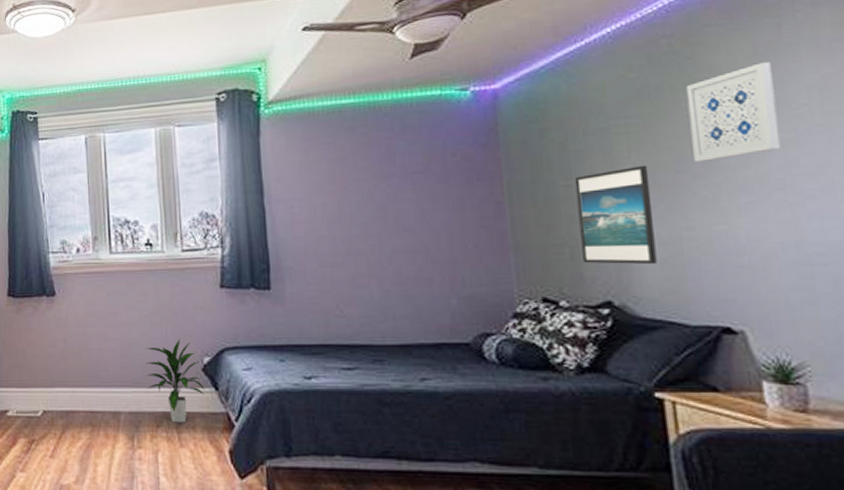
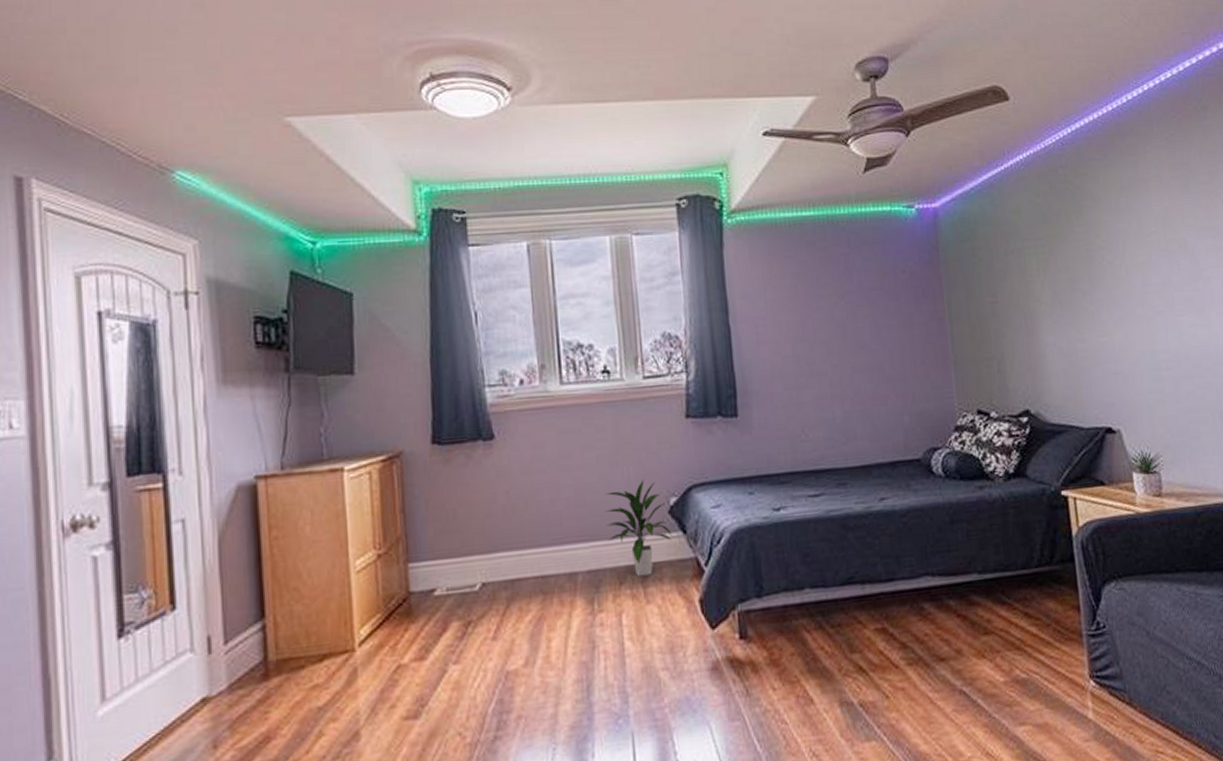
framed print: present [574,165,657,265] -> none [999,283,1061,376]
wall art: present [685,62,782,162] -> none [1076,195,1140,281]

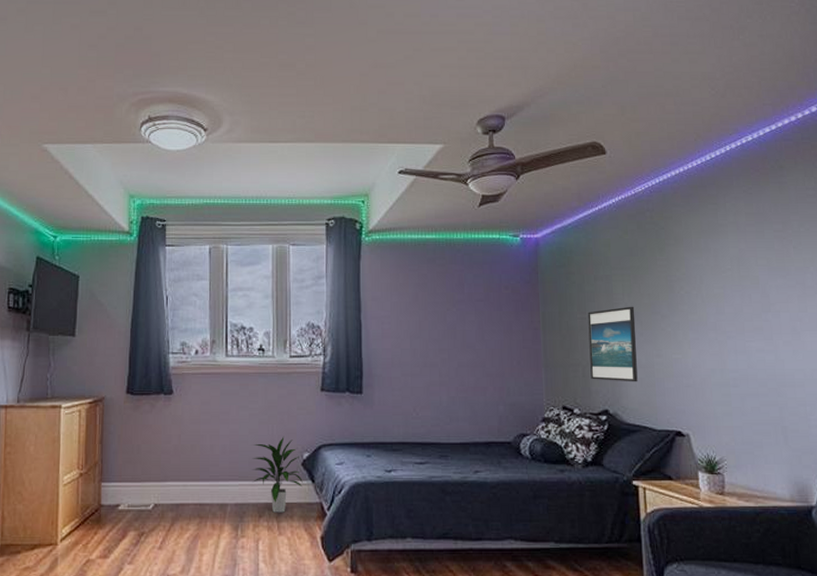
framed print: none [999,283,1061,376] -> present [587,306,638,382]

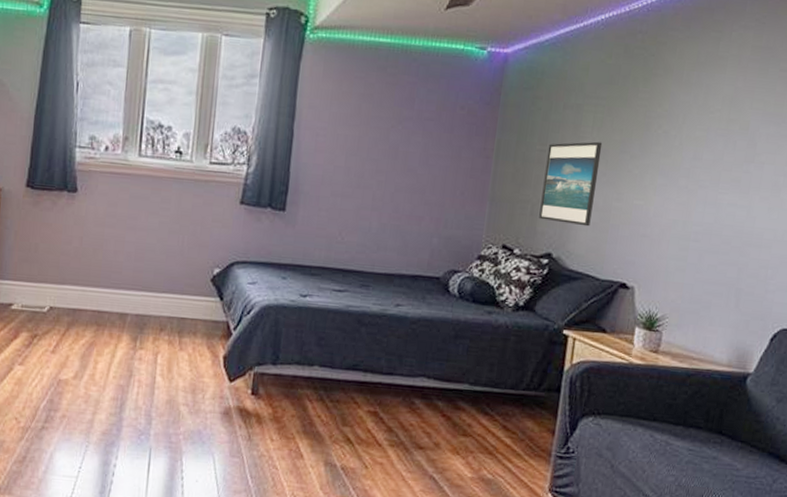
indoor plant: present [252,436,303,513] -> none [157,248,210,328]

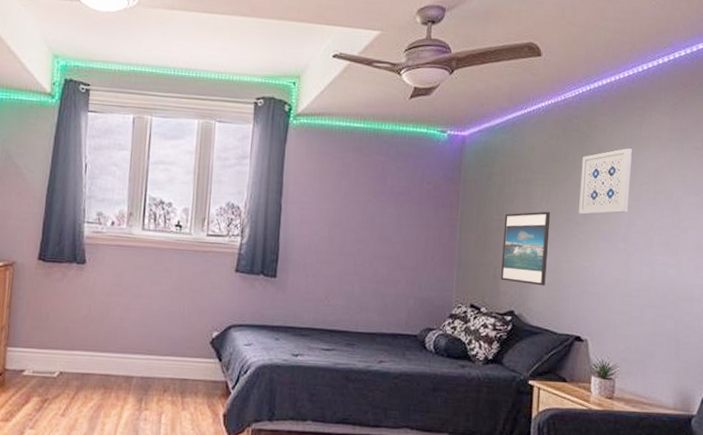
wall art: none [635,69,706,146] -> present [579,148,632,215]

